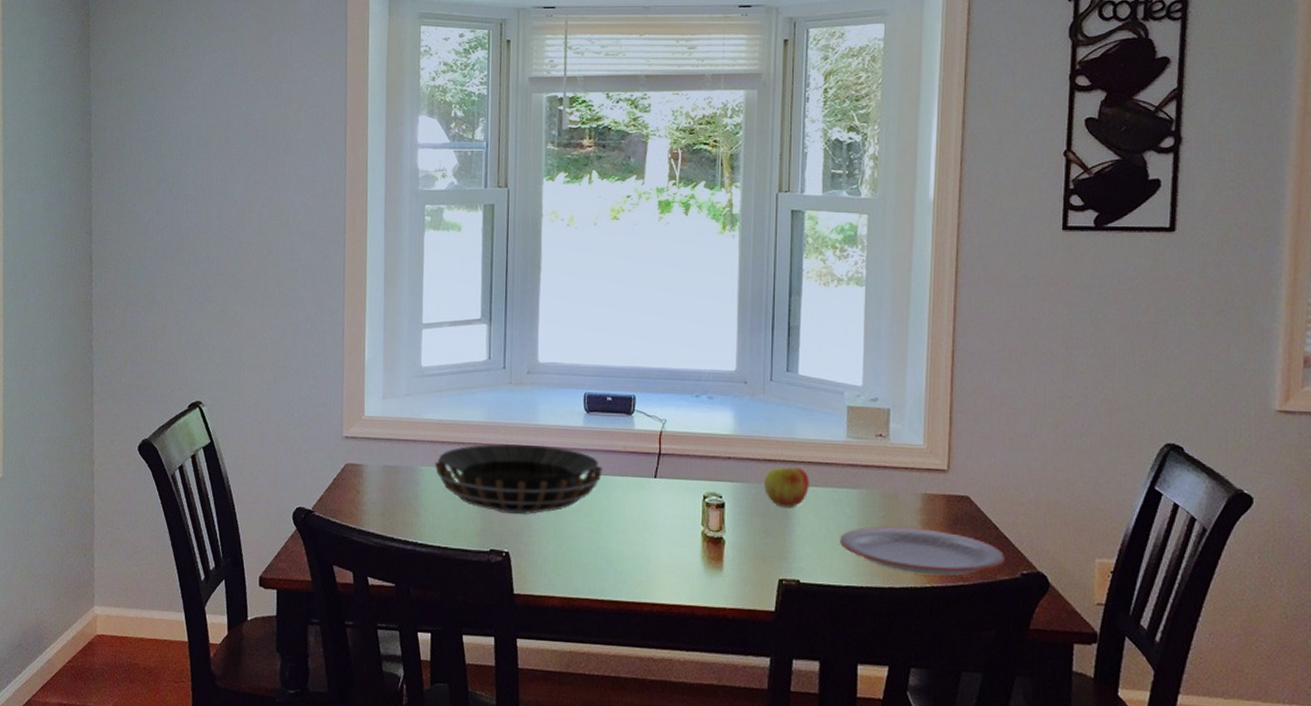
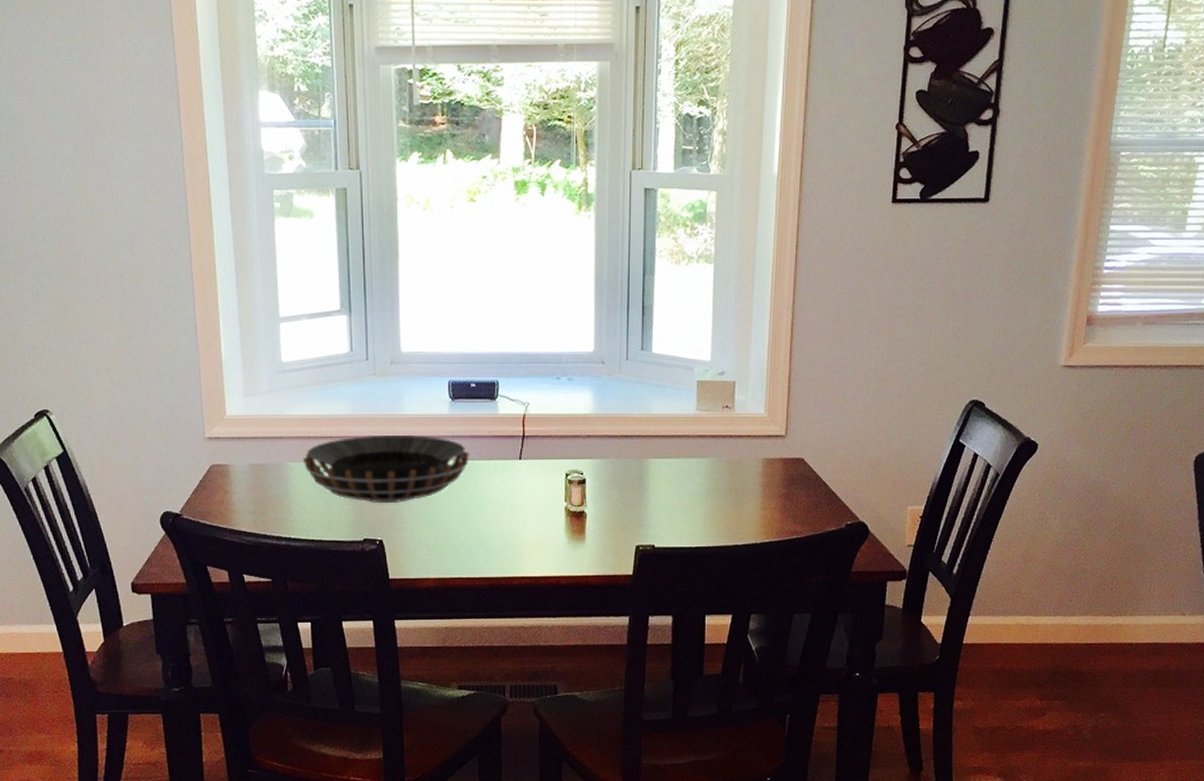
apple: present [764,467,809,507] -> none [622,442,663,479]
plate: present [840,526,1005,576] -> none [690,490,832,532]

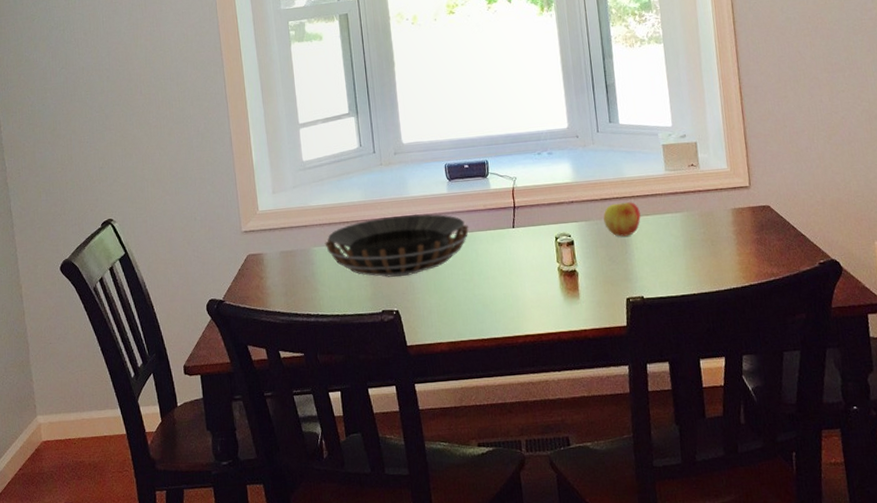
apple: none [622,442,663,479] -> present [603,202,641,237]

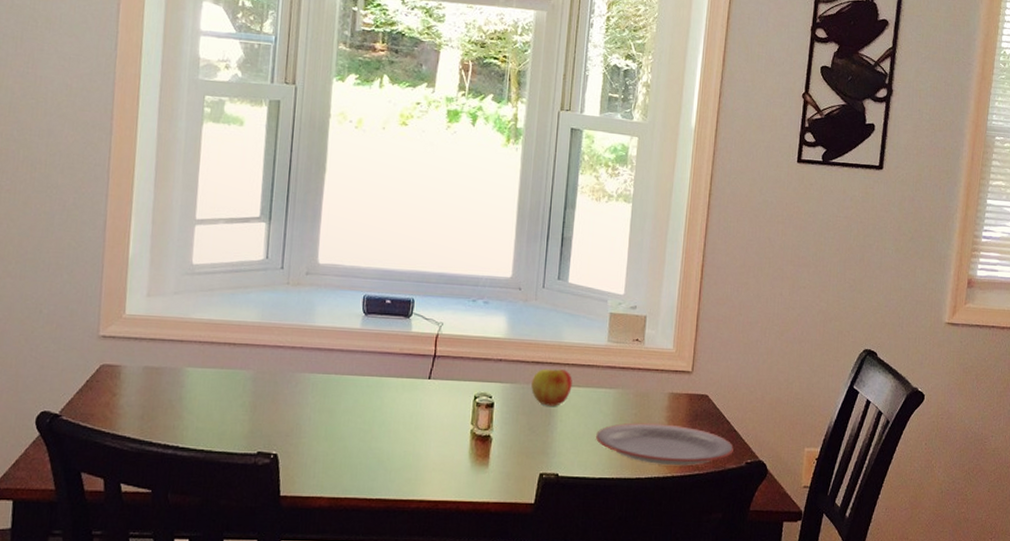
decorative bowl: present [324,214,469,278] -> none [201,344,379,417]
plate: none [671,237,805,276] -> present [596,422,734,466]

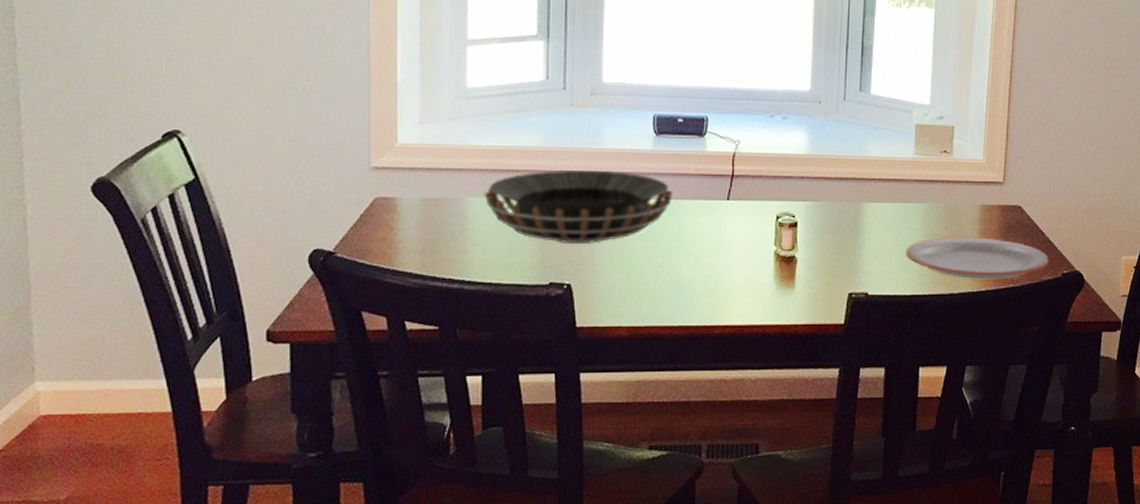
decorative bowl: none [201,344,379,417] -> present [483,169,674,245]
apple: present [531,368,572,406] -> none [836,185,879,223]

